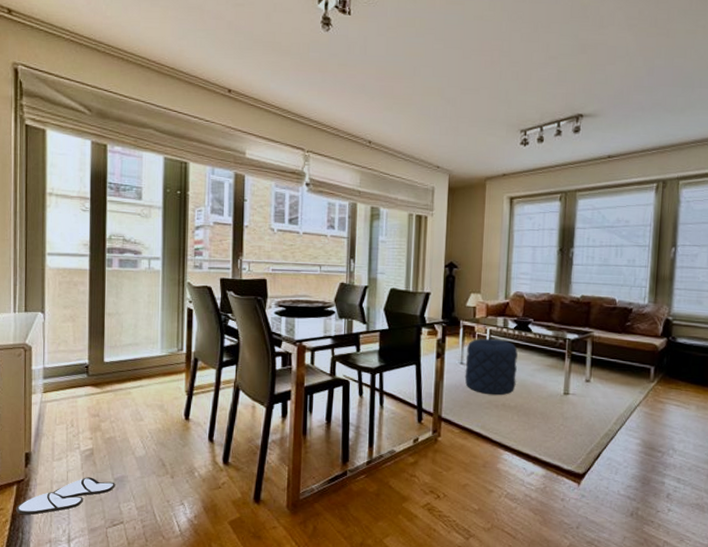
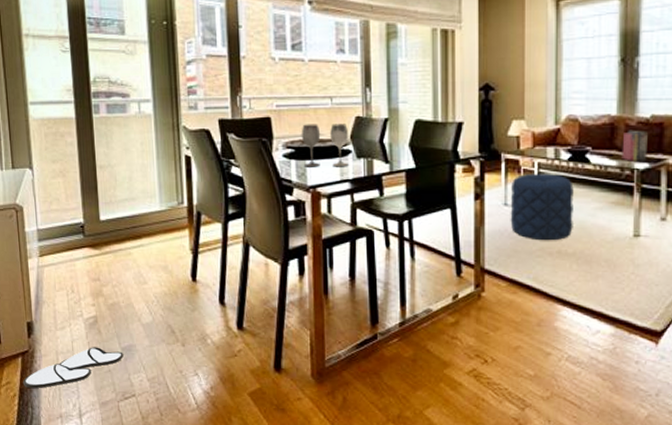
wineglass: none [292,287,334,325] -> present [301,123,349,167]
books: none [557,306,579,333] -> present [621,130,649,161]

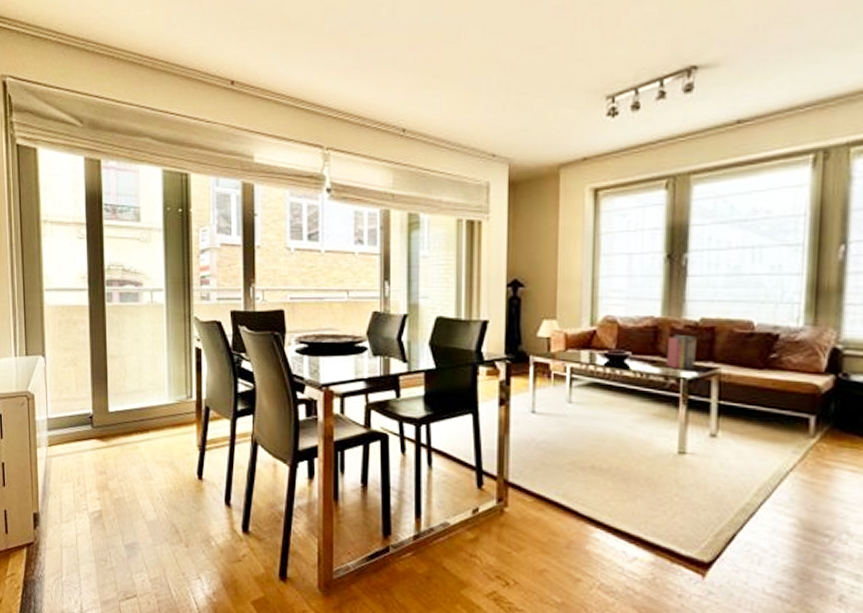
slippers: present [22,347,124,388] -> none [26,542,127,582]
wineglass: present [301,123,349,167] -> none [315,318,366,365]
pouf: present [510,173,574,240] -> none [538,378,610,453]

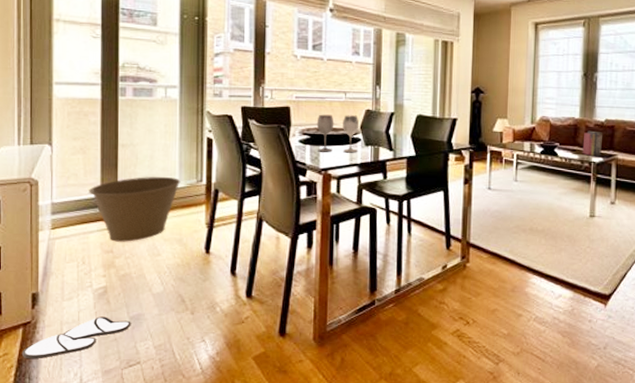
slippers: none [26,542,127,582] -> present [21,316,131,358]
basket: none [81,391,170,463] -> present [89,176,181,242]
wineglass: none [315,318,366,365] -> present [316,114,360,153]

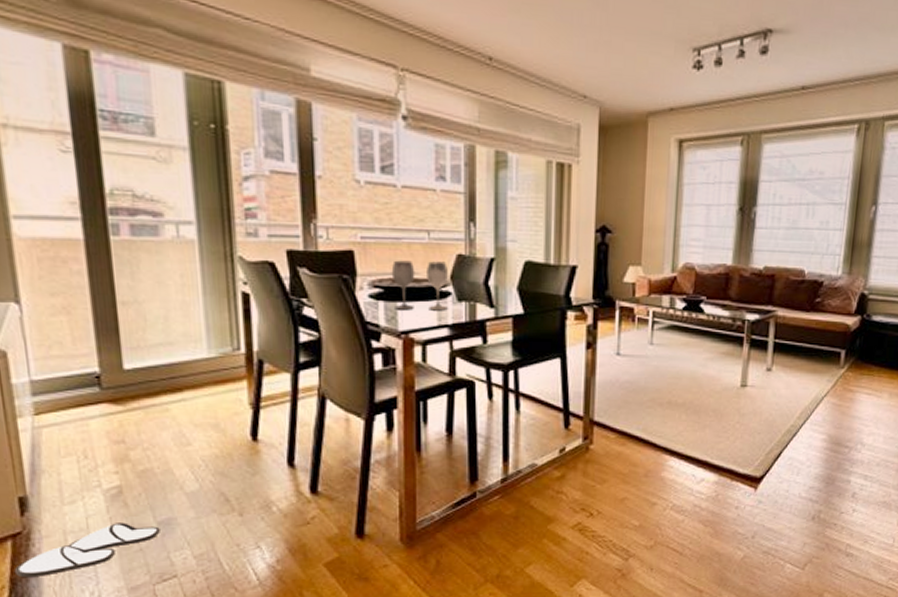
basket: present [89,176,181,242] -> none [81,343,210,429]
books: present [582,130,604,156] -> none [734,280,761,313]

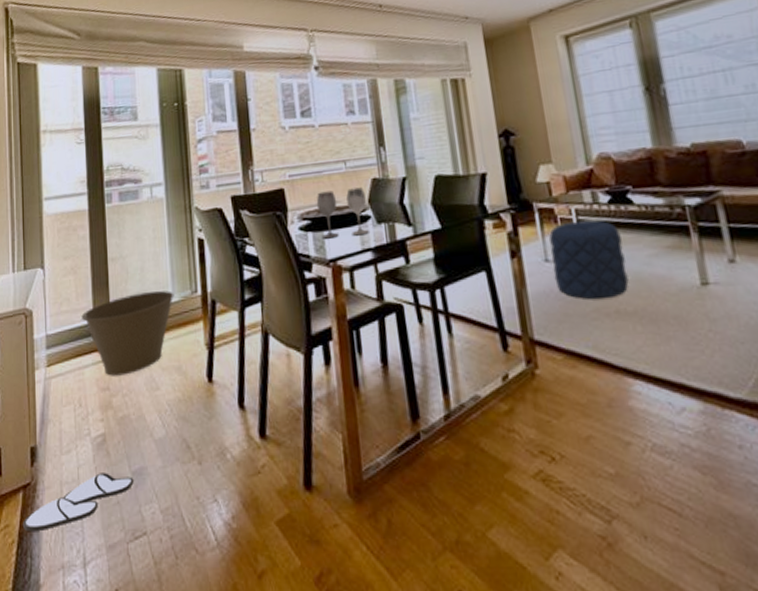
basket: none [81,343,210,429] -> present [81,290,174,376]
pouf: none [622,322,687,390] -> present [549,220,629,299]

